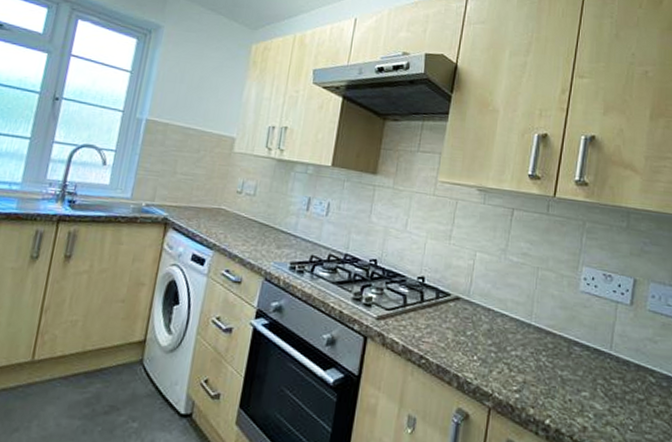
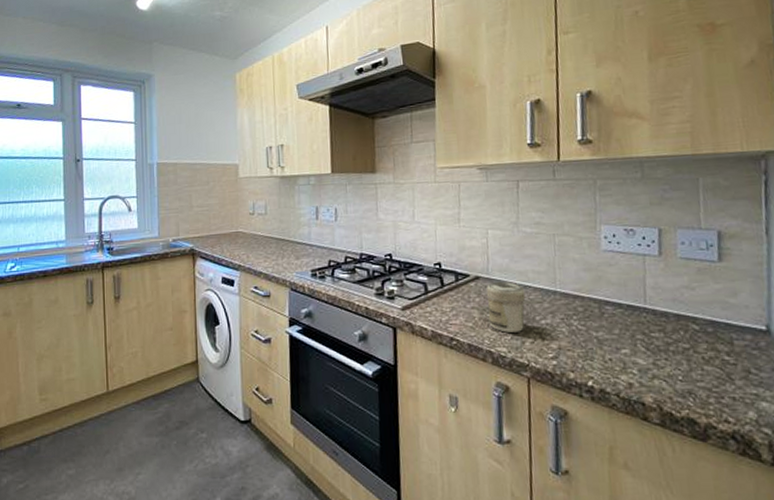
jar: none [461,305,501,360] -> present [486,281,526,333]

